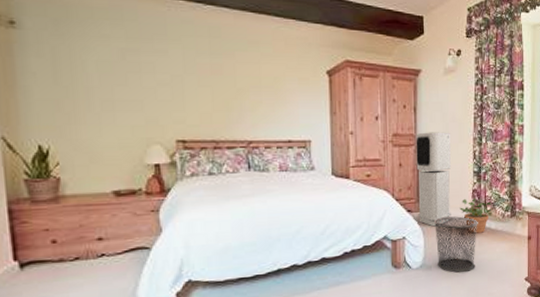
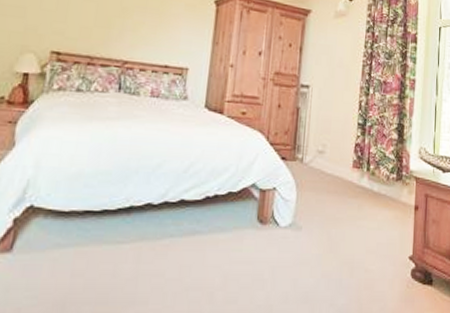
air purifier: present [416,132,451,227] -> none [292,74,336,180]
waste bin: present [433,216,478,273] -> none [309,170,359,239]
potted plant: present [459,198,495,233] -> none [339,153,379,195]

